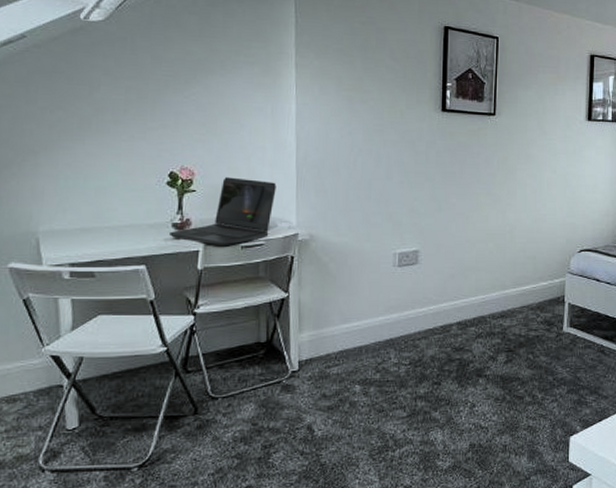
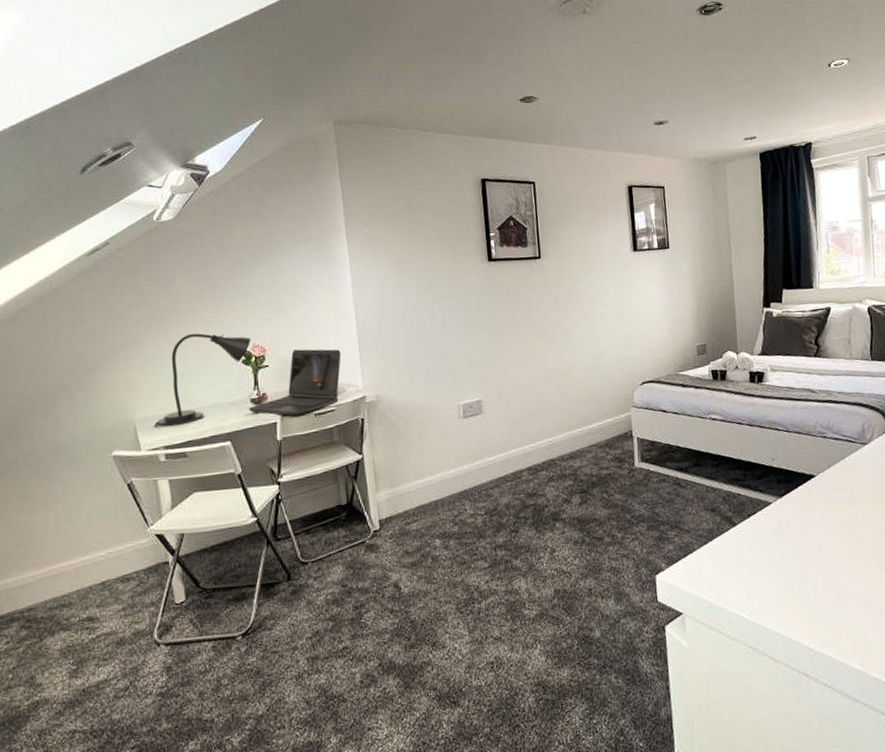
desk lamp: none [60,147,179,243] -> present [154,333,251,428]

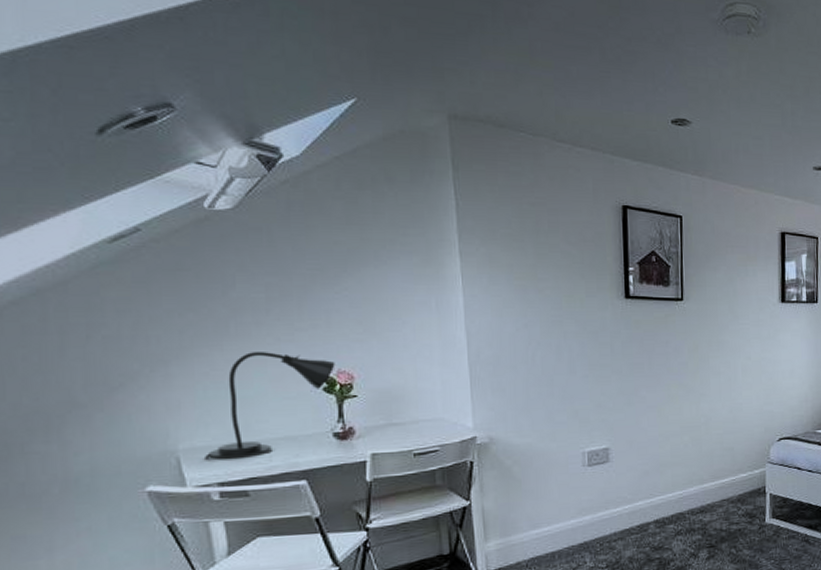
laptop computer: present [249,349,341,417] -> none [331,379,448,455]

